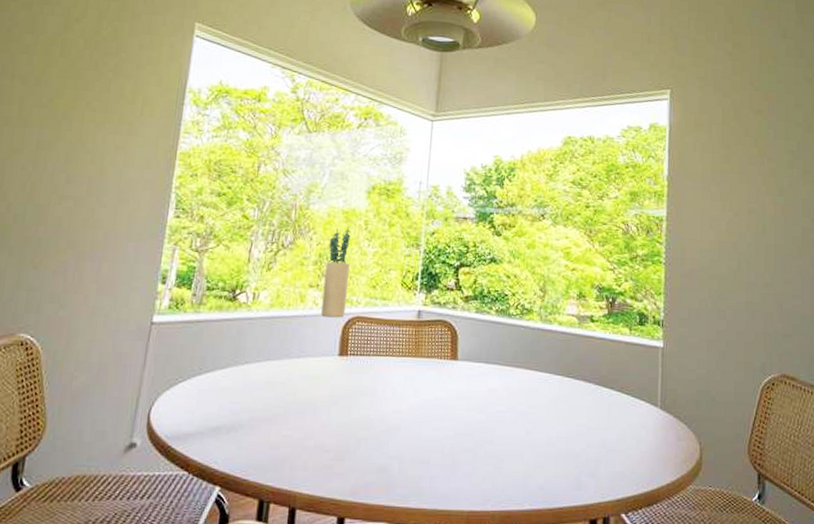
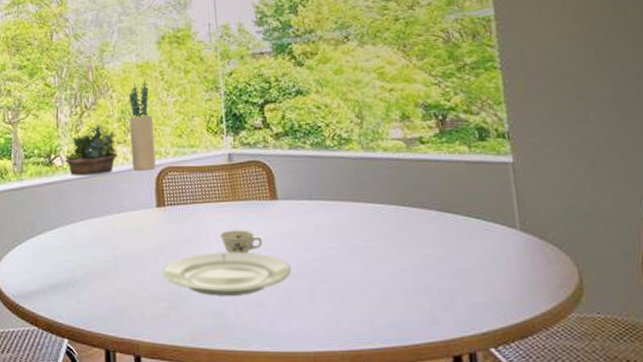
succulent planter: none [248,263,311,317] -> present [63,123,118,176]
plate: none [333,406,460,451] -> present [162,252,292,296]
teacup: none [397,386,437,411] -> present [220,230,263,254]

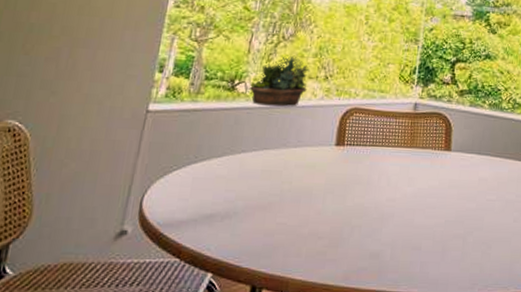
vase: present [129,78,156,171] -> none [319,19,352,109]
plate: present [162,252,292,296] -> none [328,195,451,238]
teacup: present [220,230,263,254] -> none [391,175,430,199]

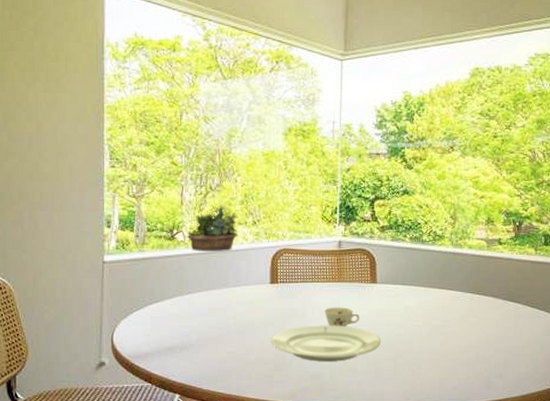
plate: none [328,195,451,238] -> present [270,325,382,361]
teacup: none [391,175,430,199] -> present [324,307,360,328]

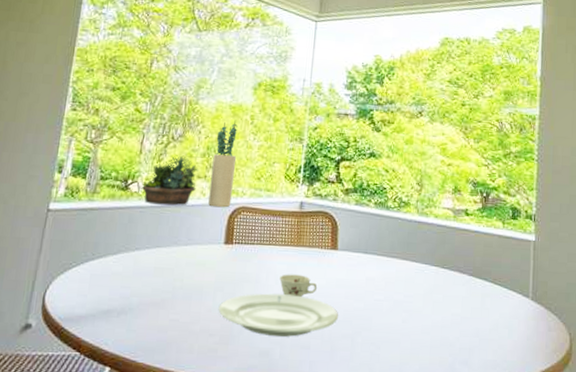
vase: none [251,166,274,251] -> present [208,119,238,208]

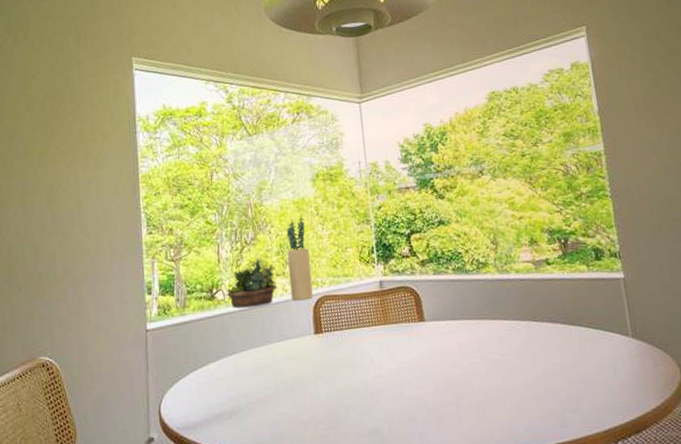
plate: present [218,293,339,337] -> none [321,371,439,415]
teacup: present [279,274,318,298] -> none [374,351,413,374]

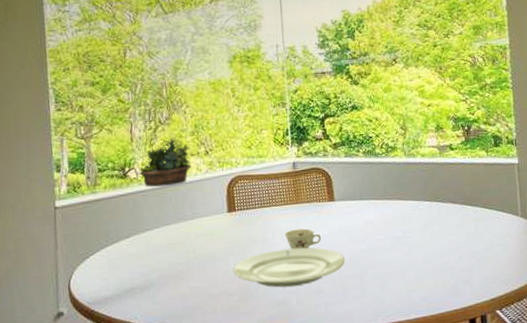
vase: present [286,214,313,301] -> none [202,95,227,181]
plate: none [321,371,439,415] -> present [232,247,346,288]
teacup: none [374,351,413,374] -> present [285,228,322,250]

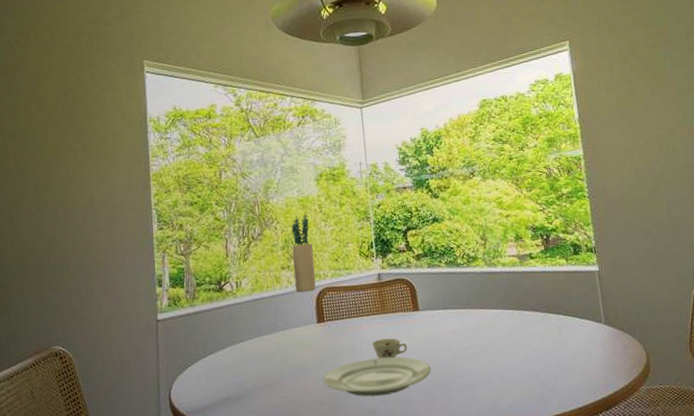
succulent planter: present [138,137,191,187] -> none [233,251,282,300]
vase: none [202,95,227,181] -> present [291,211,316,293]

